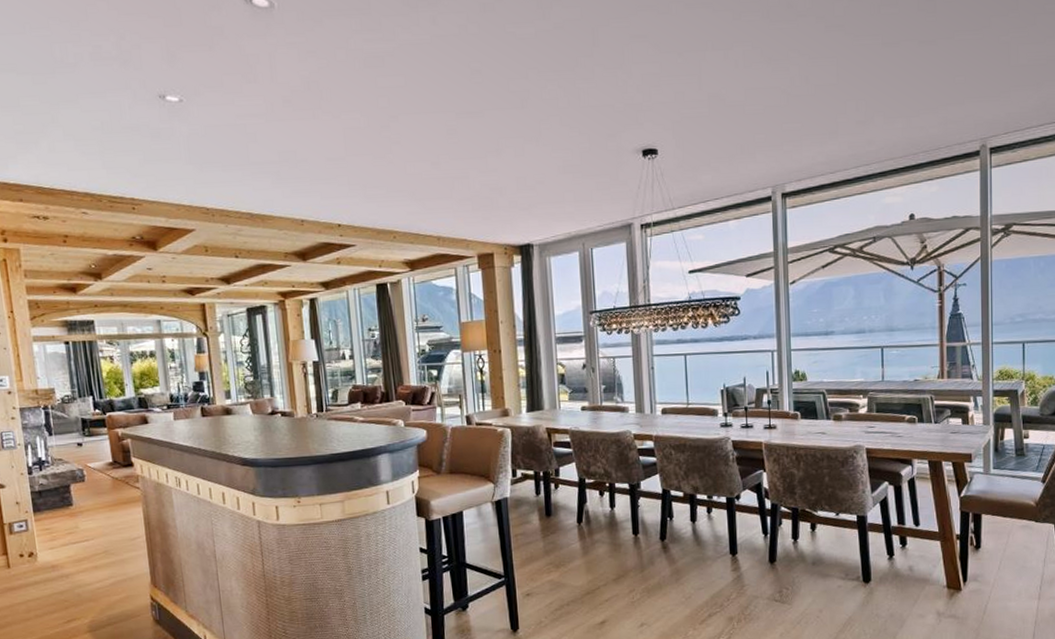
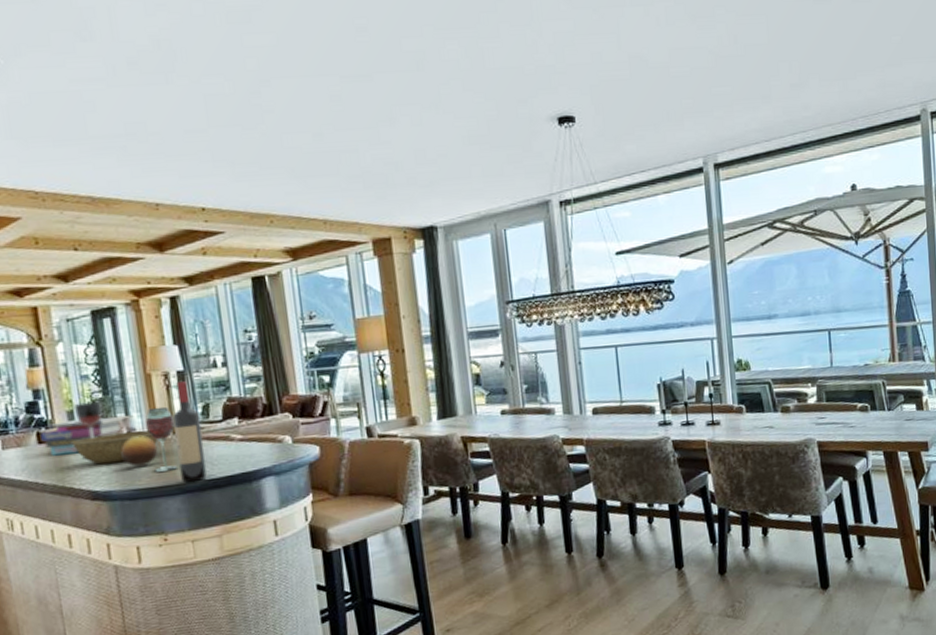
books: none [204,397,270,427] -> present [40,416,124,456]
bowl: none [228,409,296,437] -> present [72,430,158,465]
wineglass: none [230,383,253,431] -> present [73,401,103,459]
fruit: none [266,414,296,440] -> present [121,436,158,467]
wineglass: none [286,390,311,445] -> present [144,406,178,472]
wine bottle: none [308,369,334,455] -> present [172,380,207,482]

